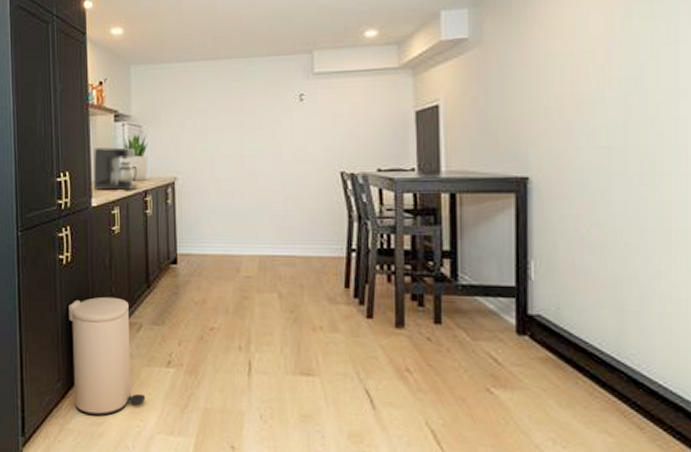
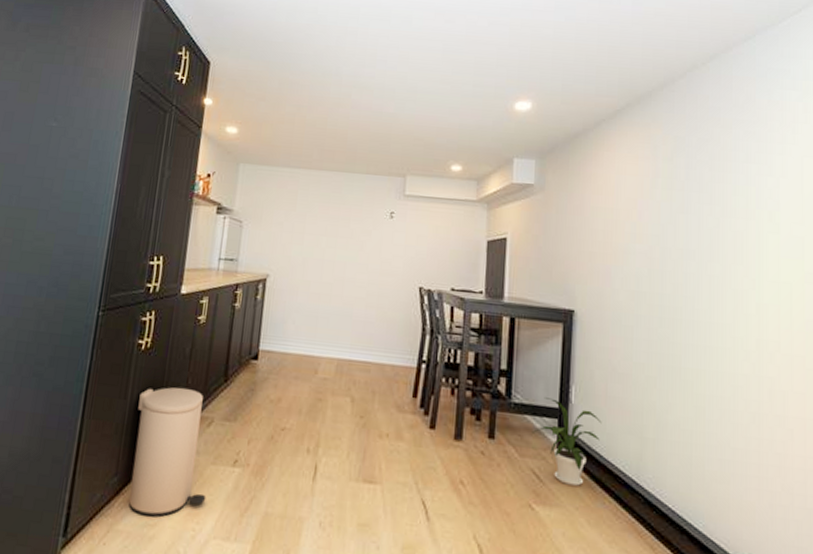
coffee maker: present [92,147,138,191] -> none [185,236,232,283]
planter: present [122,132,148,181] -> none [218,227,248,274]
house plant: none [484,276,570,368] -> present [531,397,602,487]

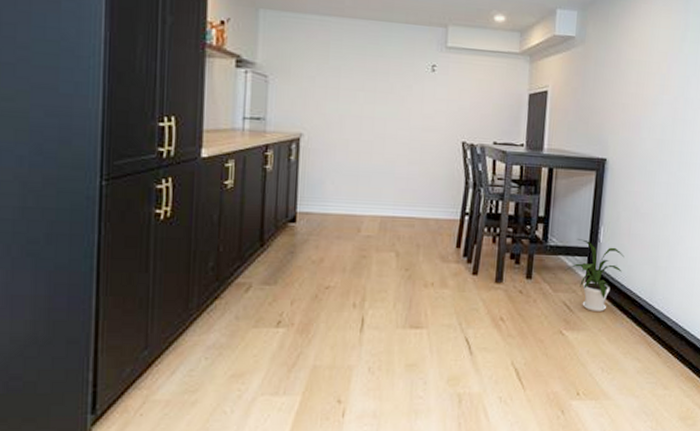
pedal bin: present [128,387,206,518] -> none [163,255,250,384]

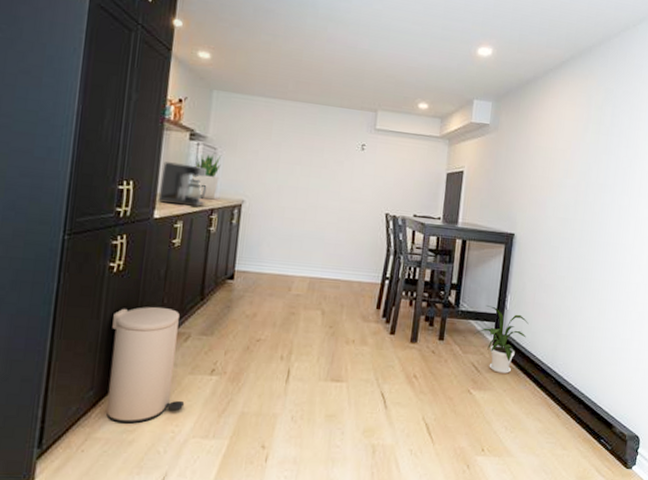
pedal bin: none [163,255,250,384] -> present [105,306,185,424]
coffee maker: none [205,93,259,144] -> present [158,161,207,208]
planter: none [242,82,274,134] -> present [192,154,222,200]

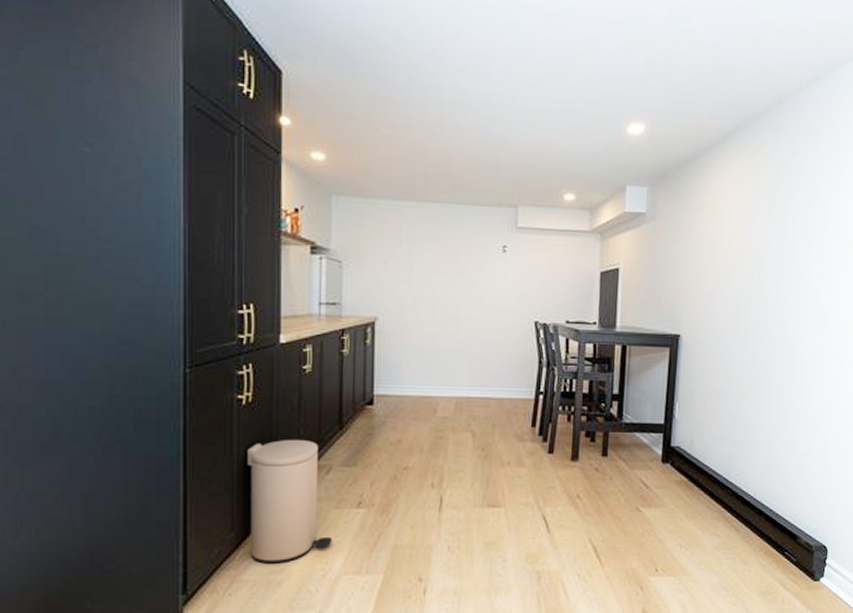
coffee maker: present [158,161,207,208] -> none [282,280,335,329]
planter: present [192,154,222,200] -> none [318,268,348,319]
house plant: present [473,305,529,374] -> none [640,416,701,489]

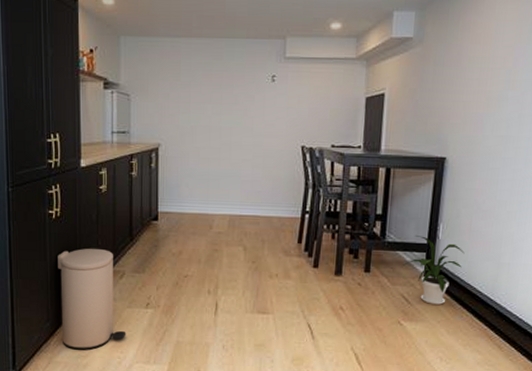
house plant: none [640,416,701,489] -> present [402,236,465,306]

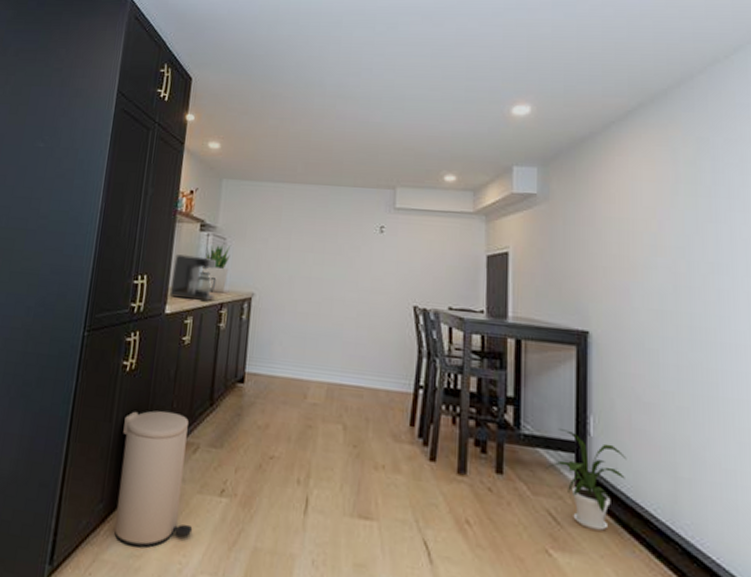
coffee maker: none [82,112,125,154] -> present [169,254,217,302]
planter: none [111,100,135,146] -> present [202,244,231,293]

